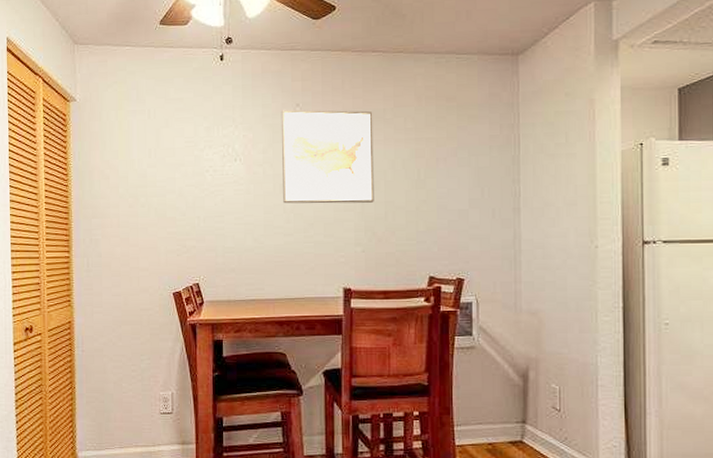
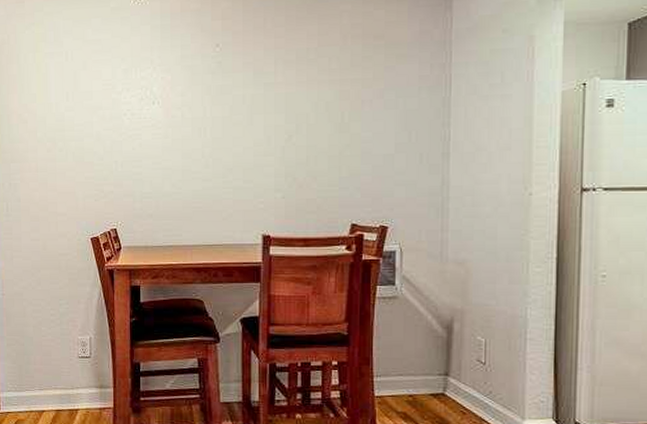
wall art: present [280,109,374,204] -> none [200,49,296,148]

